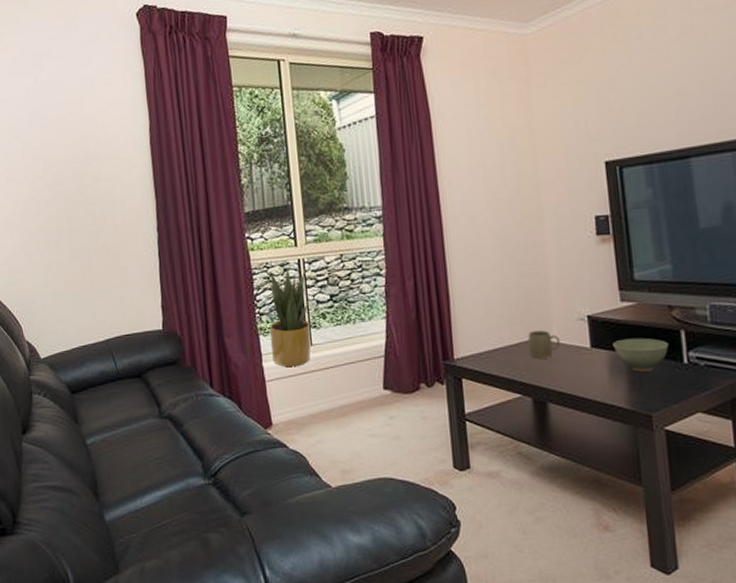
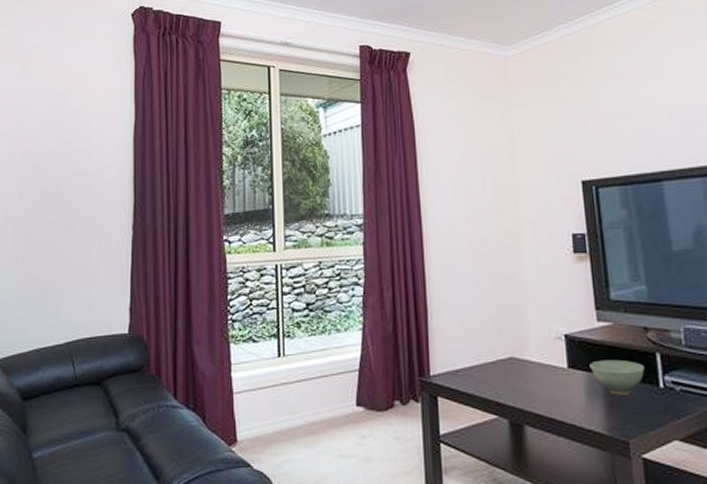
planter: present [265,268,311,368] -> none [241,273,286,379]
mug: present [528,330,560,359] -> none [505,348,538,378]

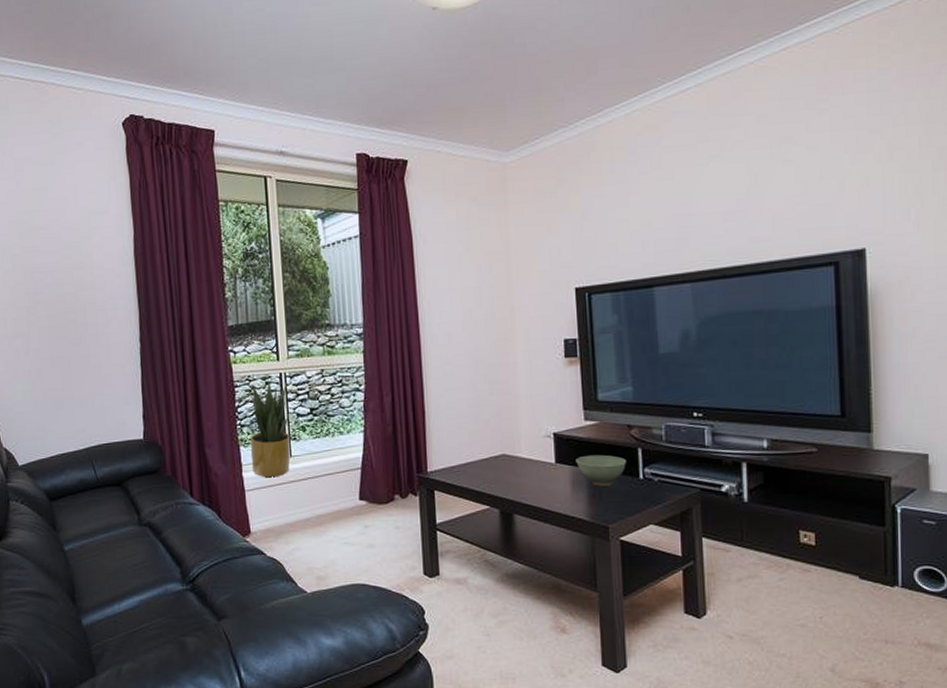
planter: none [241,273,286,379] -> present [247,381,291,478]

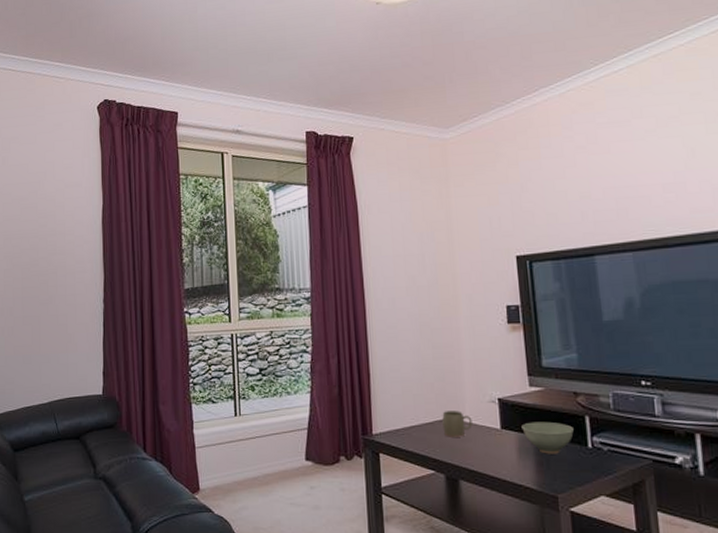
planter: present [247,381,291,478] -> none [200,342,241,436]
mug: none [497,446,527,473] -> present [442,411,472,437]

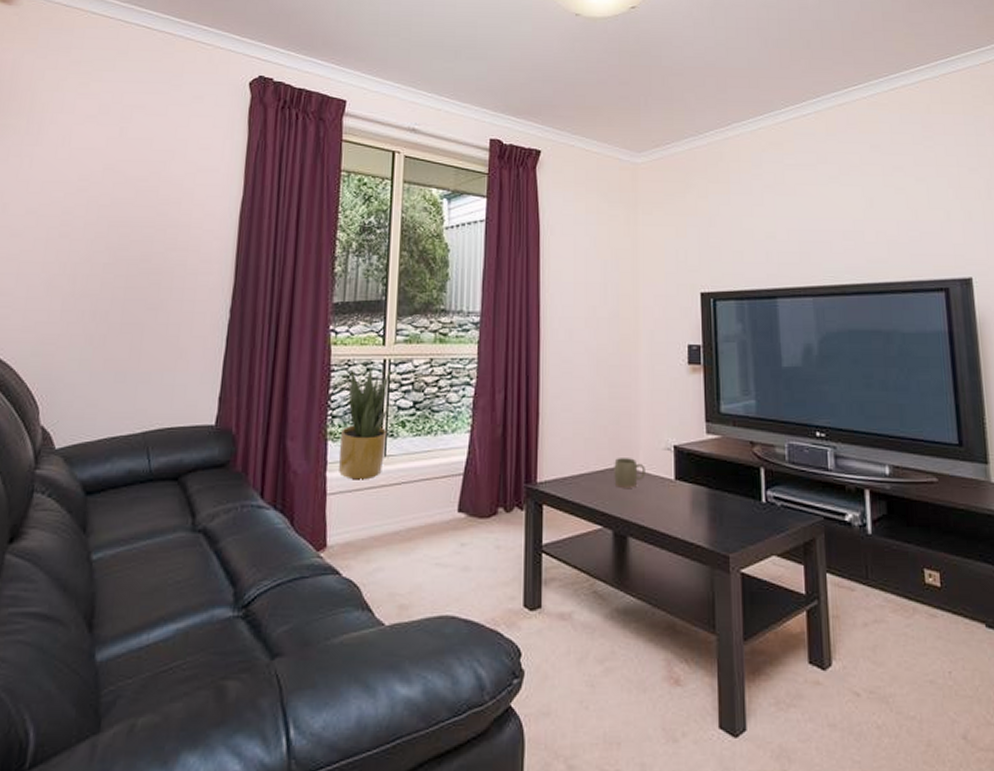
planter: none [200,342,241,436] -> present [338,368,392,480]
bowl: present [521,421,575,454] -> none [696,473,750,509]

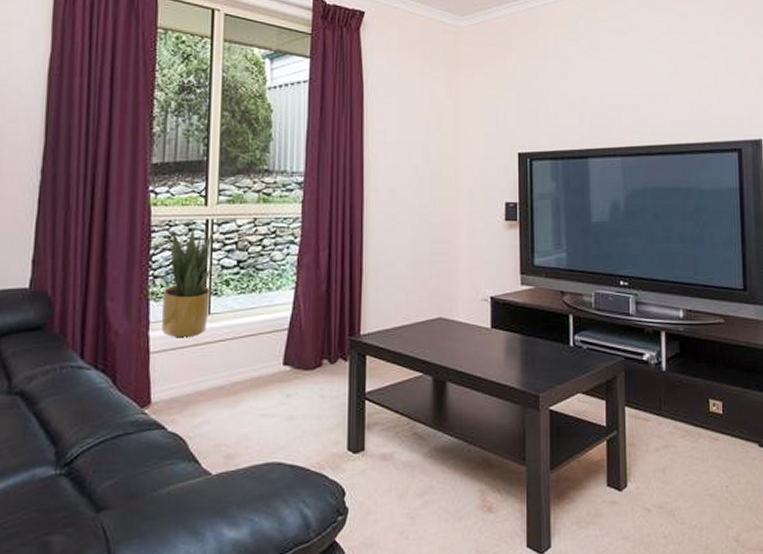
mug: present [614,458,645,488] -> none [434,309,464,337]

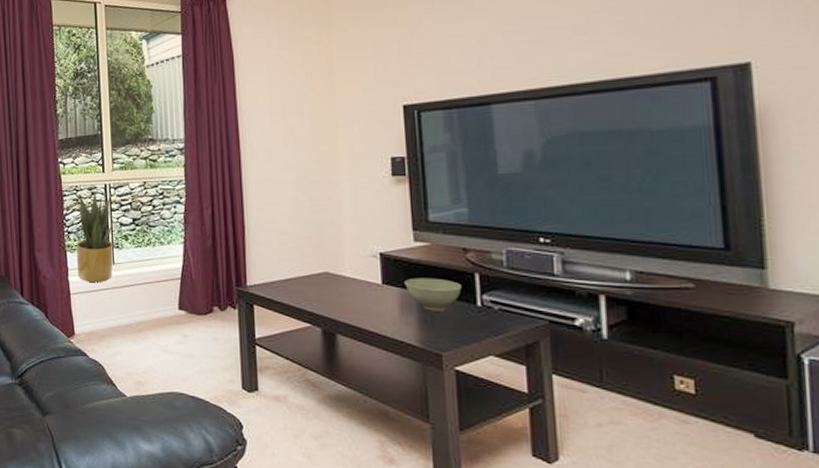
bowl: none [511,320,559,353] -> present [404,278,463,312]

